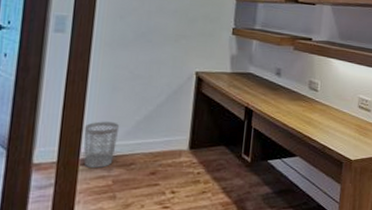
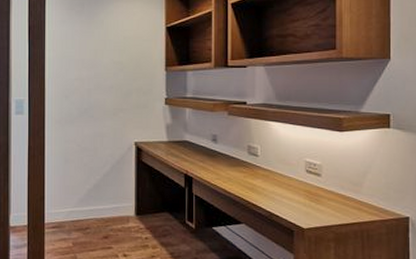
wastebasket: present [83,121,120,168] -> none [46,190,74,231]

